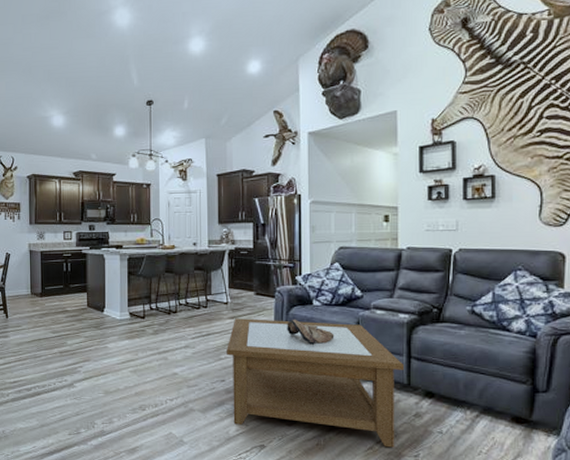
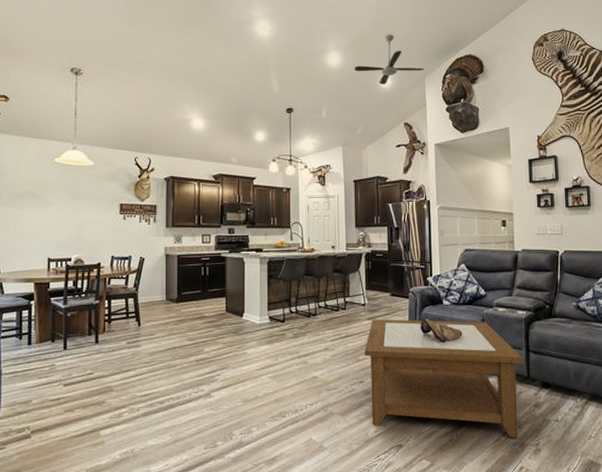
ceiling fan: none [218,12,298,70] -> present [354,34,424,84]

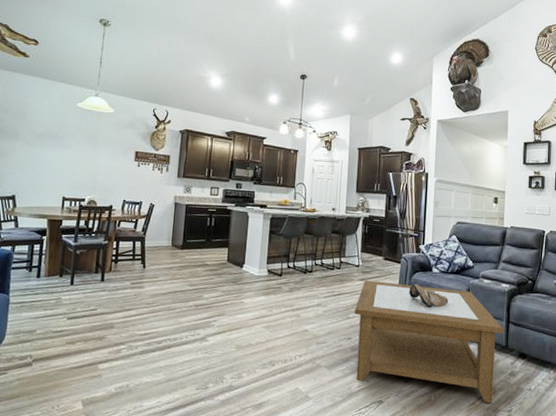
ceiling fan: present [354,34,424,84] -> none [367,13,433,60]

